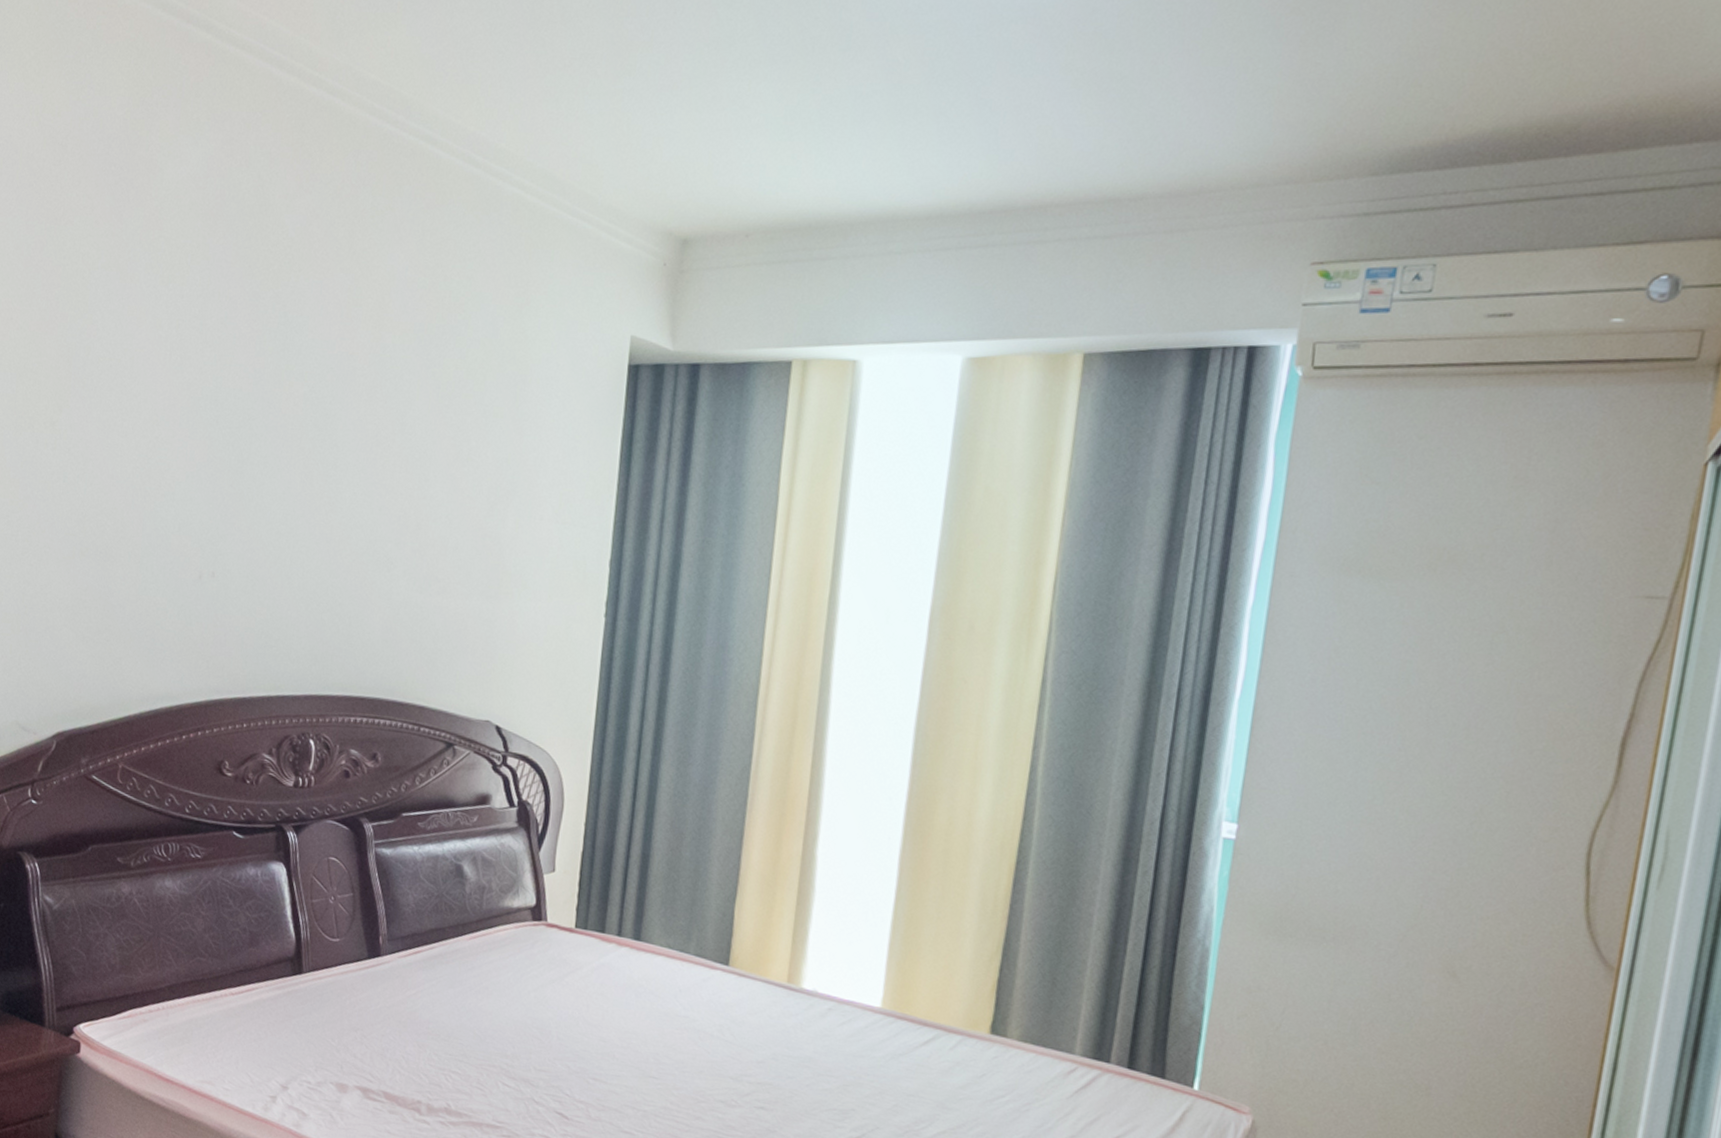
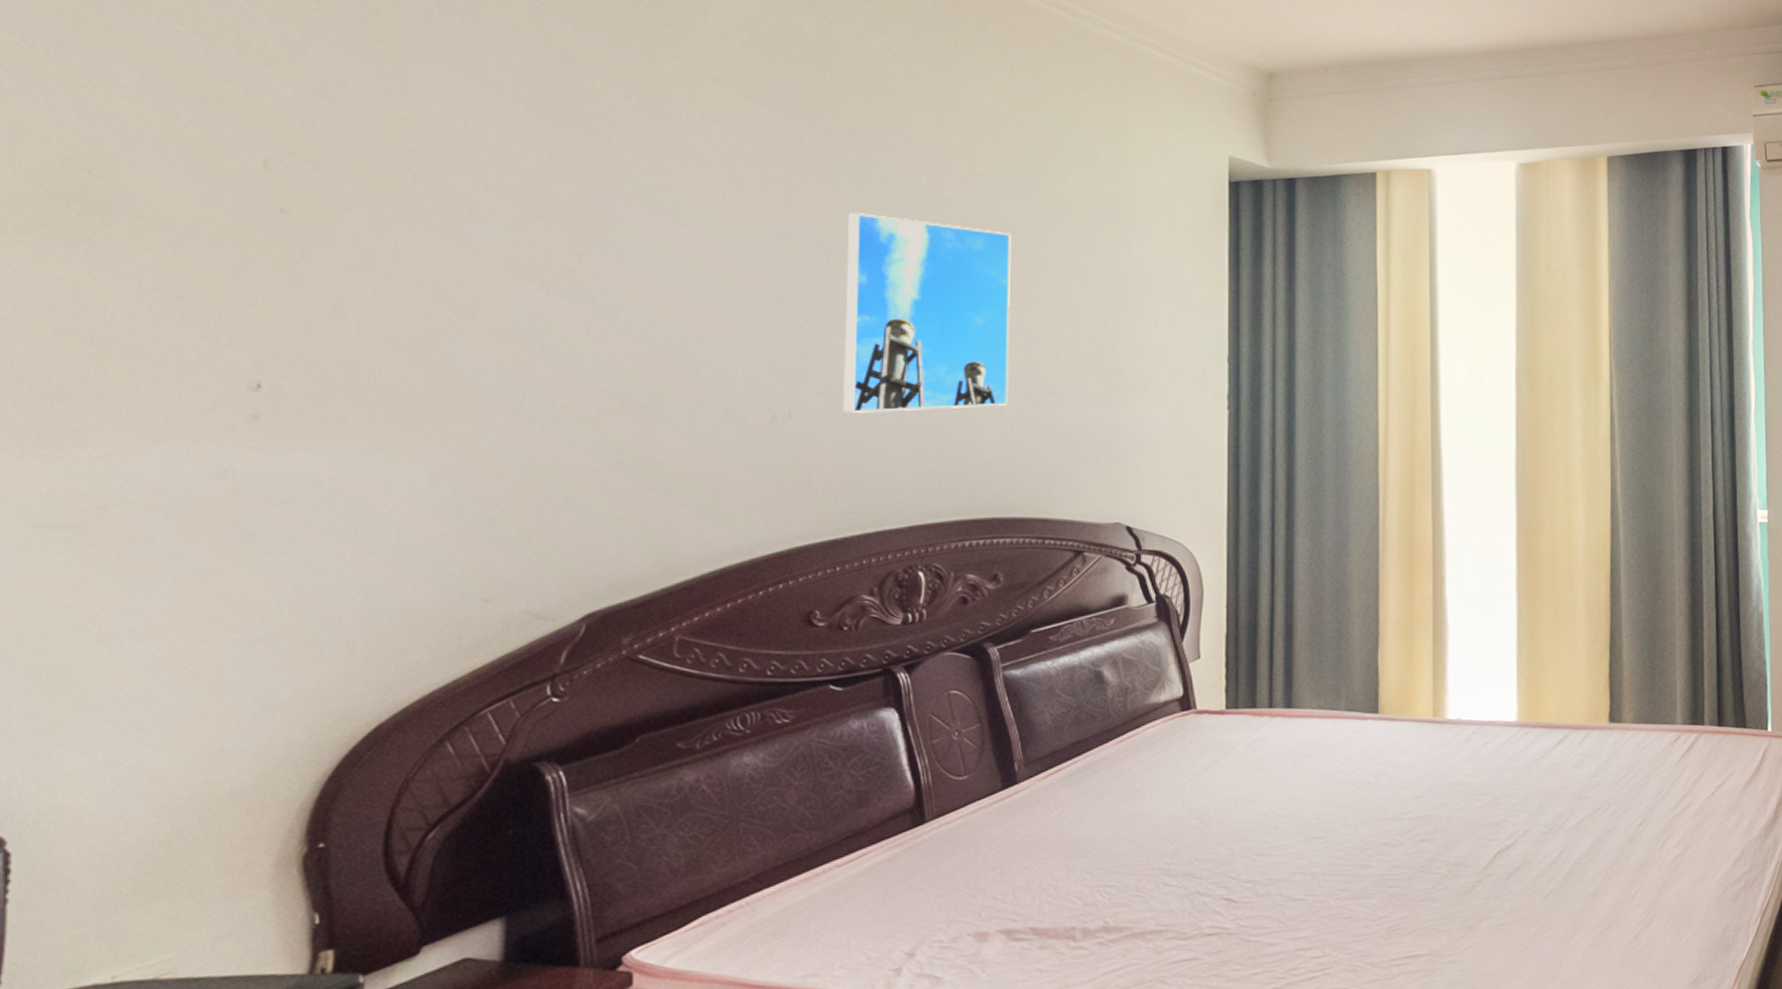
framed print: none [255,380,411,588] -> present [842,213,1011,414]

